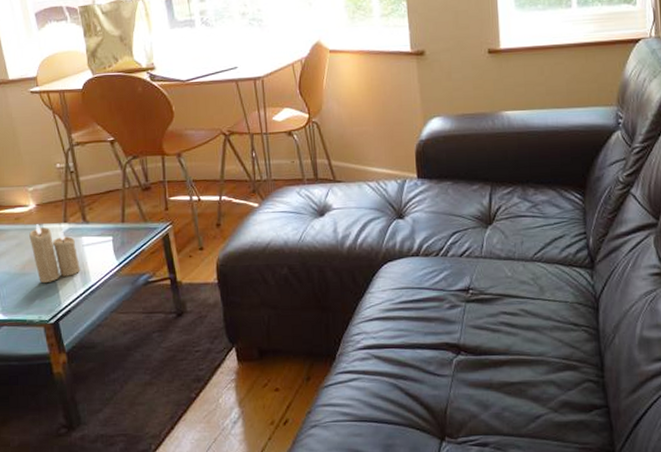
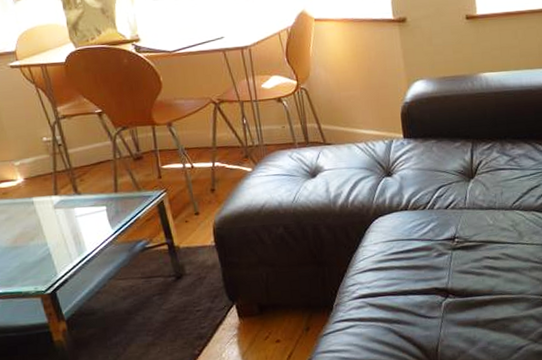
candle: present [29,224,80,283] -> none [19,198,75,255]

